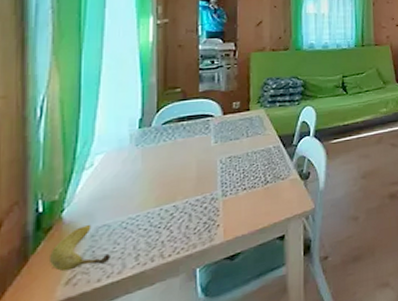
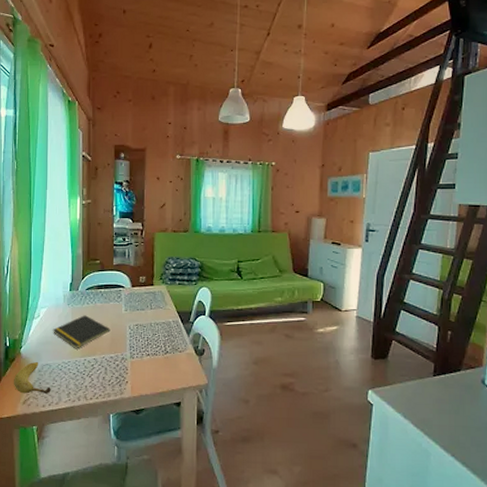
notepad: none [112,155,196,199] -> present [52,315,110,349]

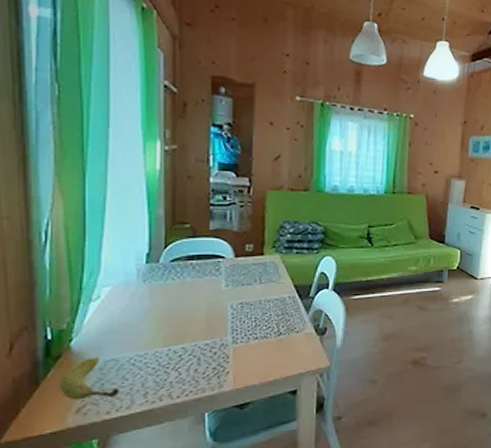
notepad: present [52,315,110,349] -> none [119,294,205,338]

